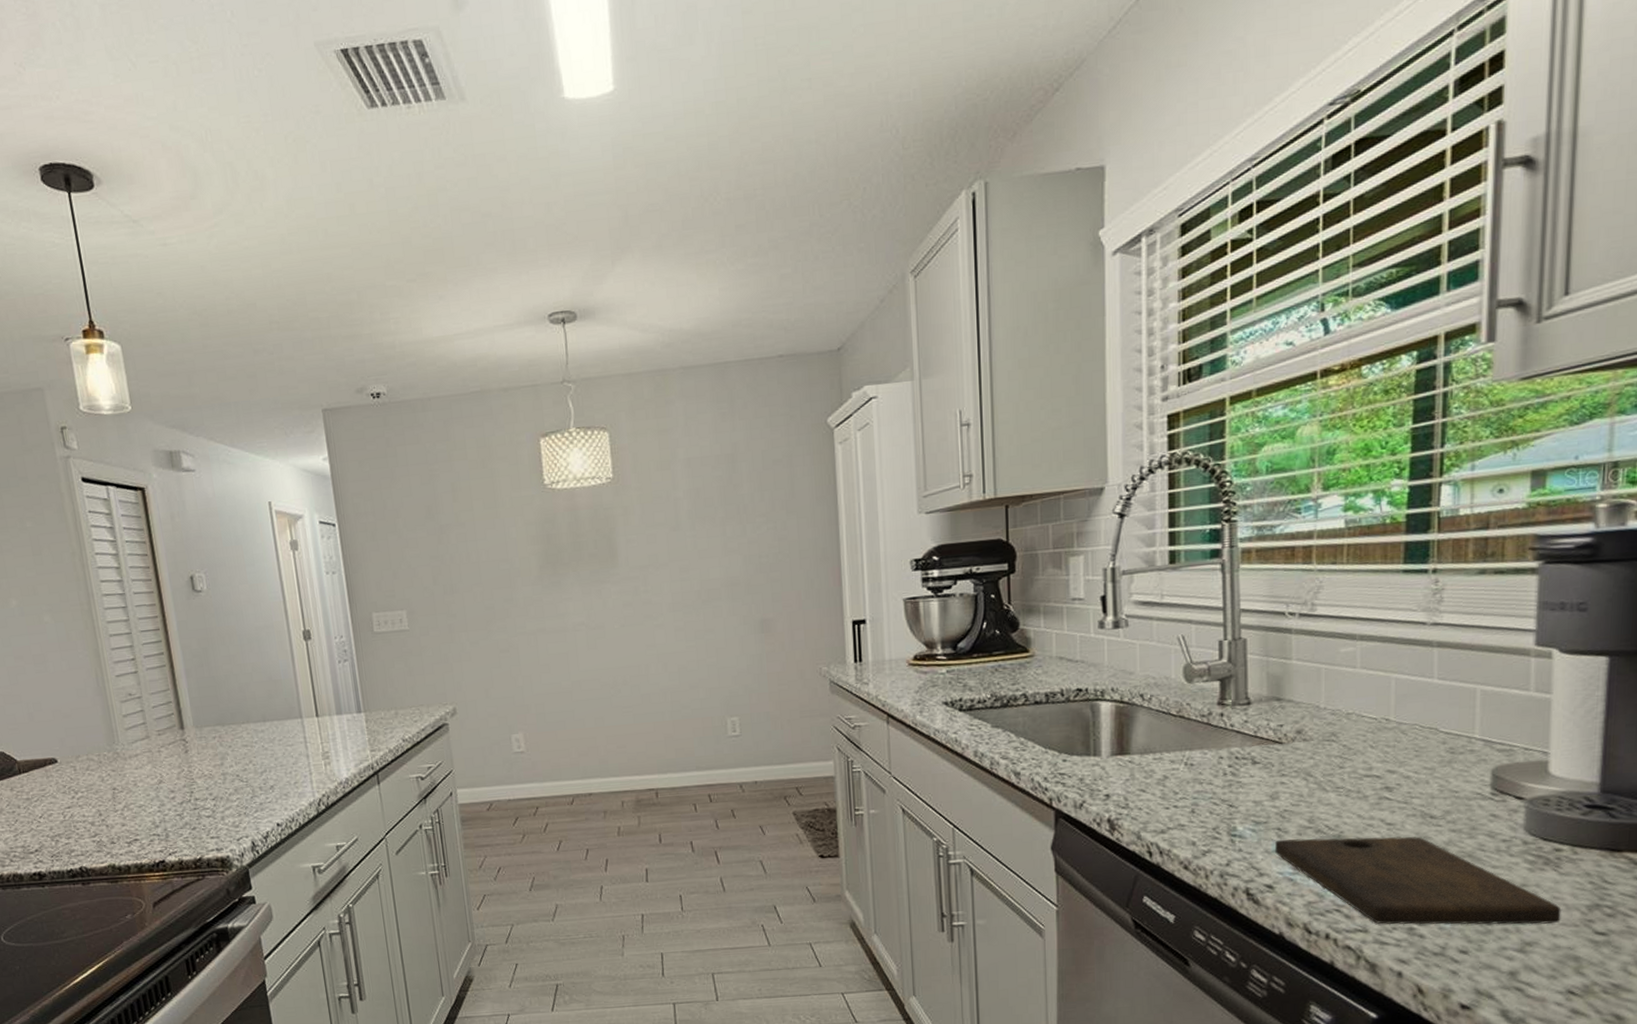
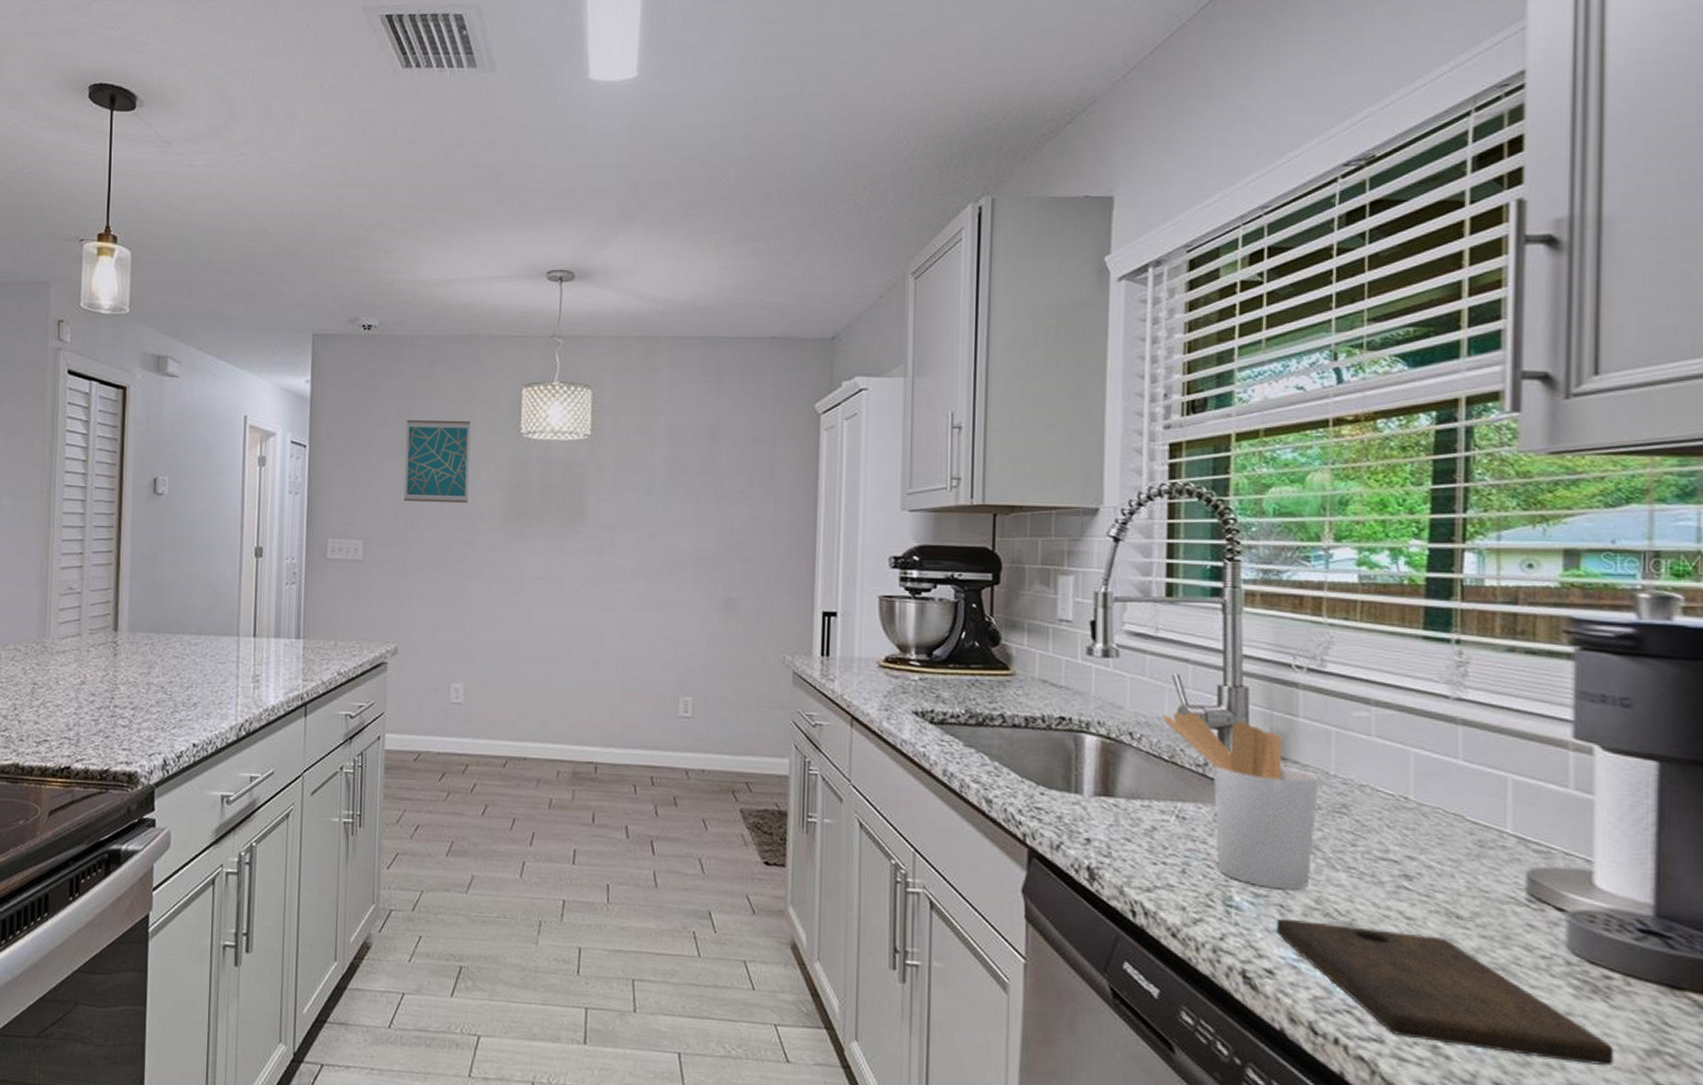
wall art: none [430,478,503,567] -> present [403,419,471,504]
utensil holder: none [1169,668,1311,815] -> present [1161,711,1319,890]

